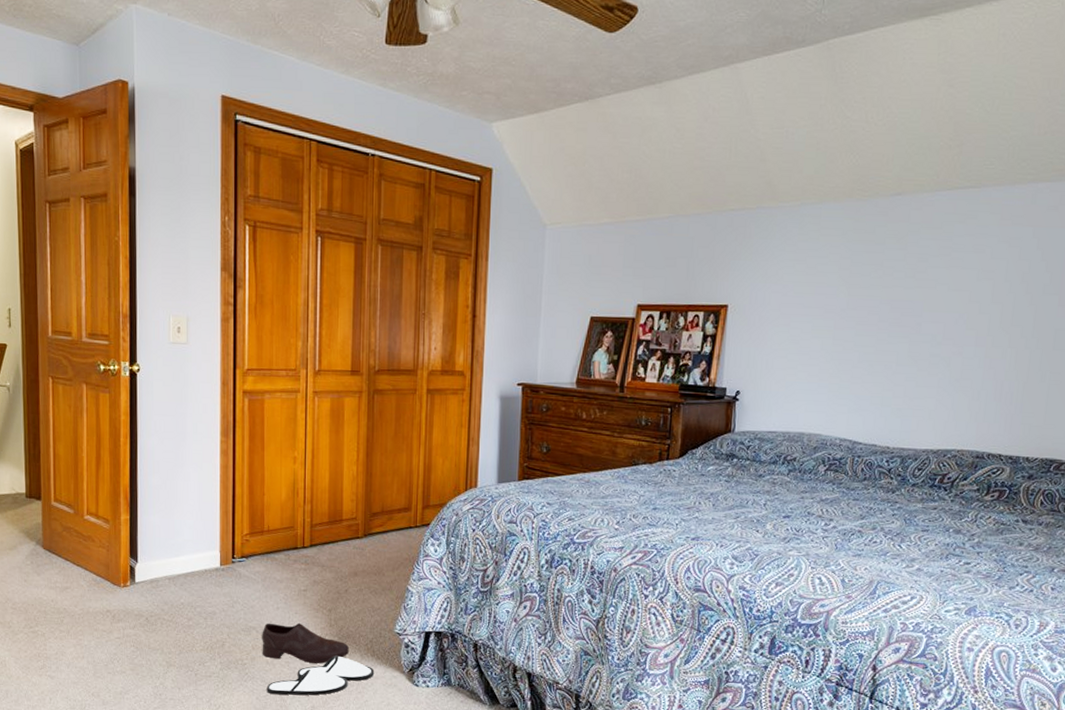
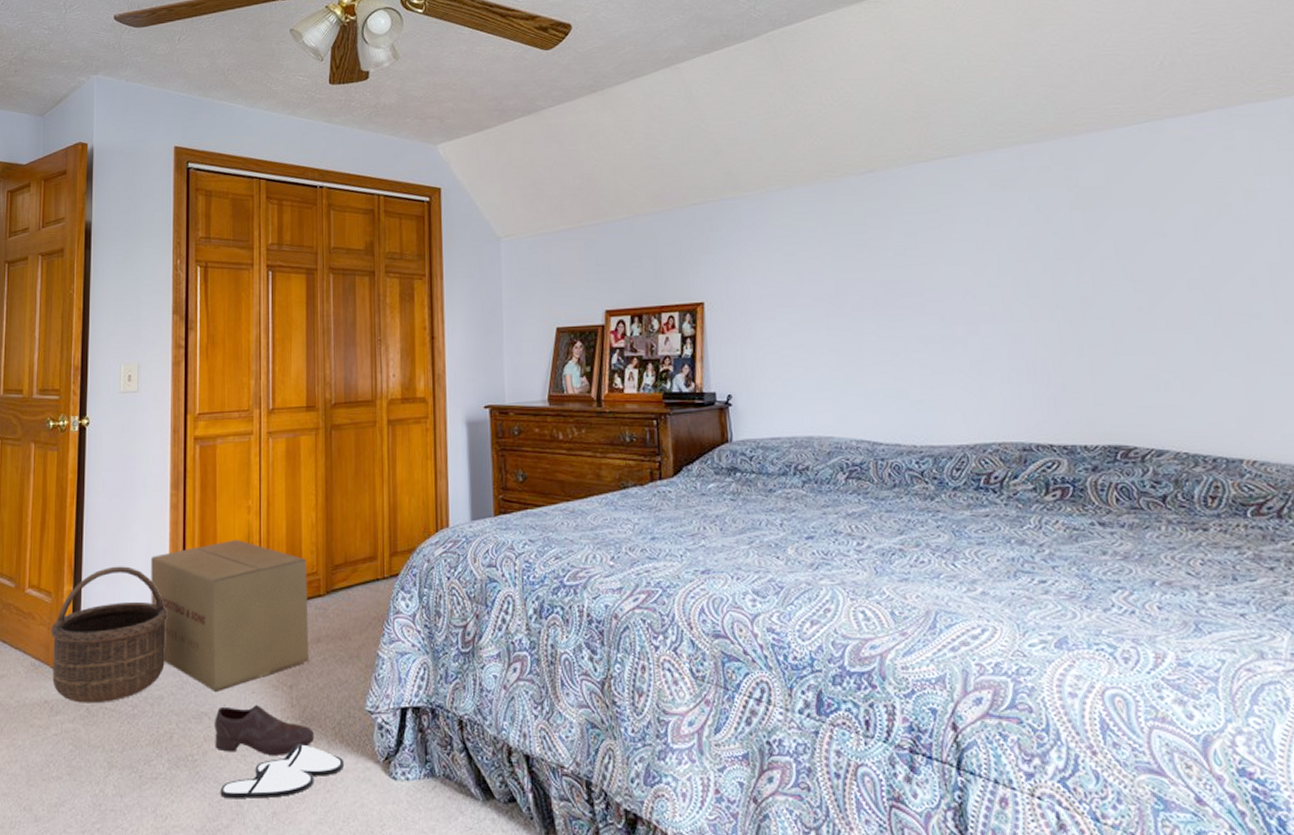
basket: none [110,501,219,615] -> present [51,566,168,704]
box: none [203,484,347,611] -> present [151,539,310,691]

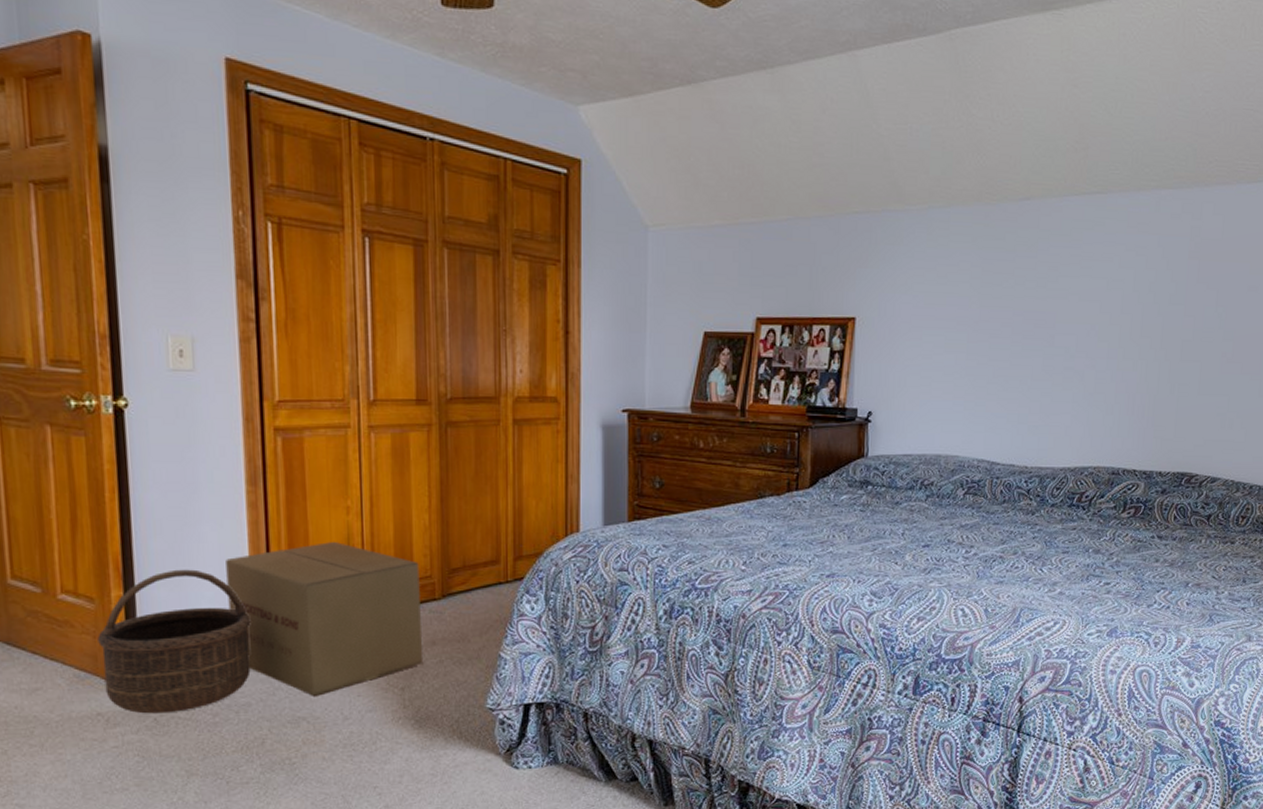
shoe: present [215,704,314,755] -> none [315,706,429,754]
slippers: present [220,744,345,799] -> none [324,742,463,797]

